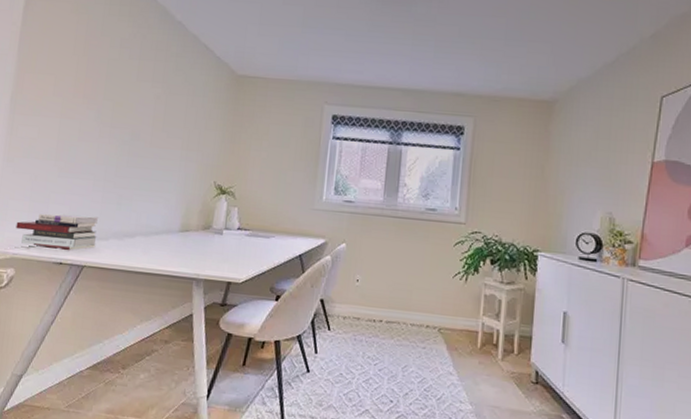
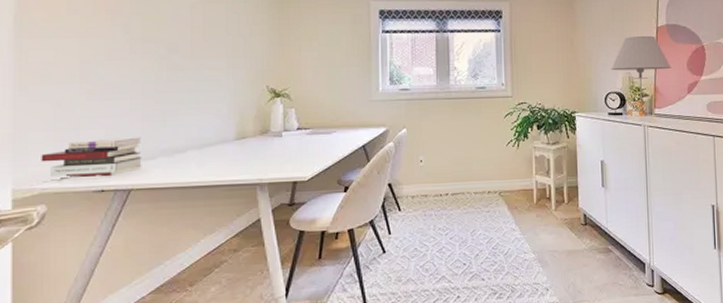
table lamp: none [588,170,667,255] -> present [611,35,672,106]

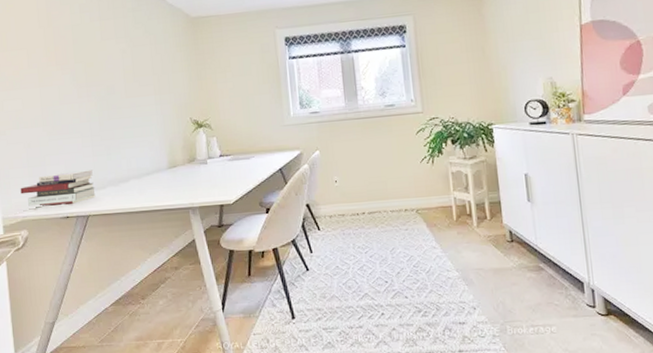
table lamp: present [611,35,672,106] -> none [529,35,601,113]

